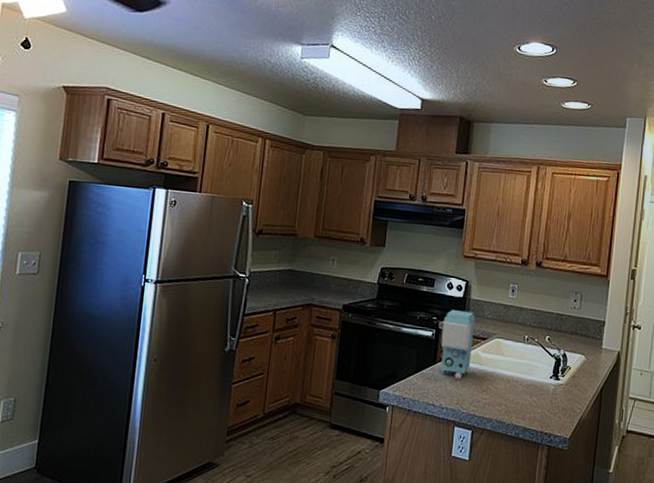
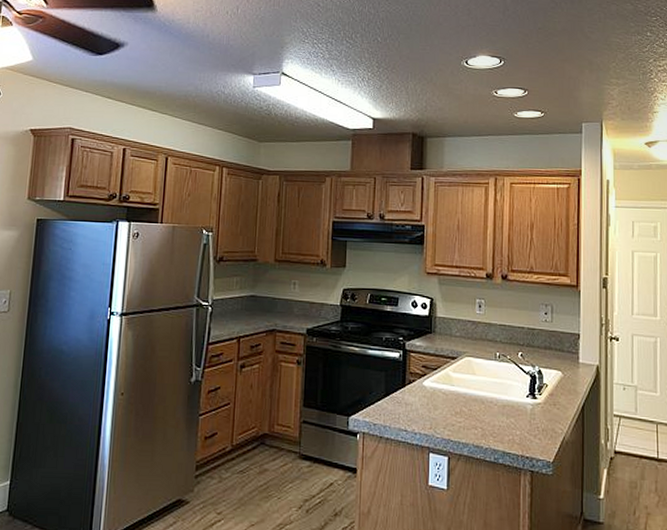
dispenser: present [439,310,475,381] -> none [409,329,442,403]

